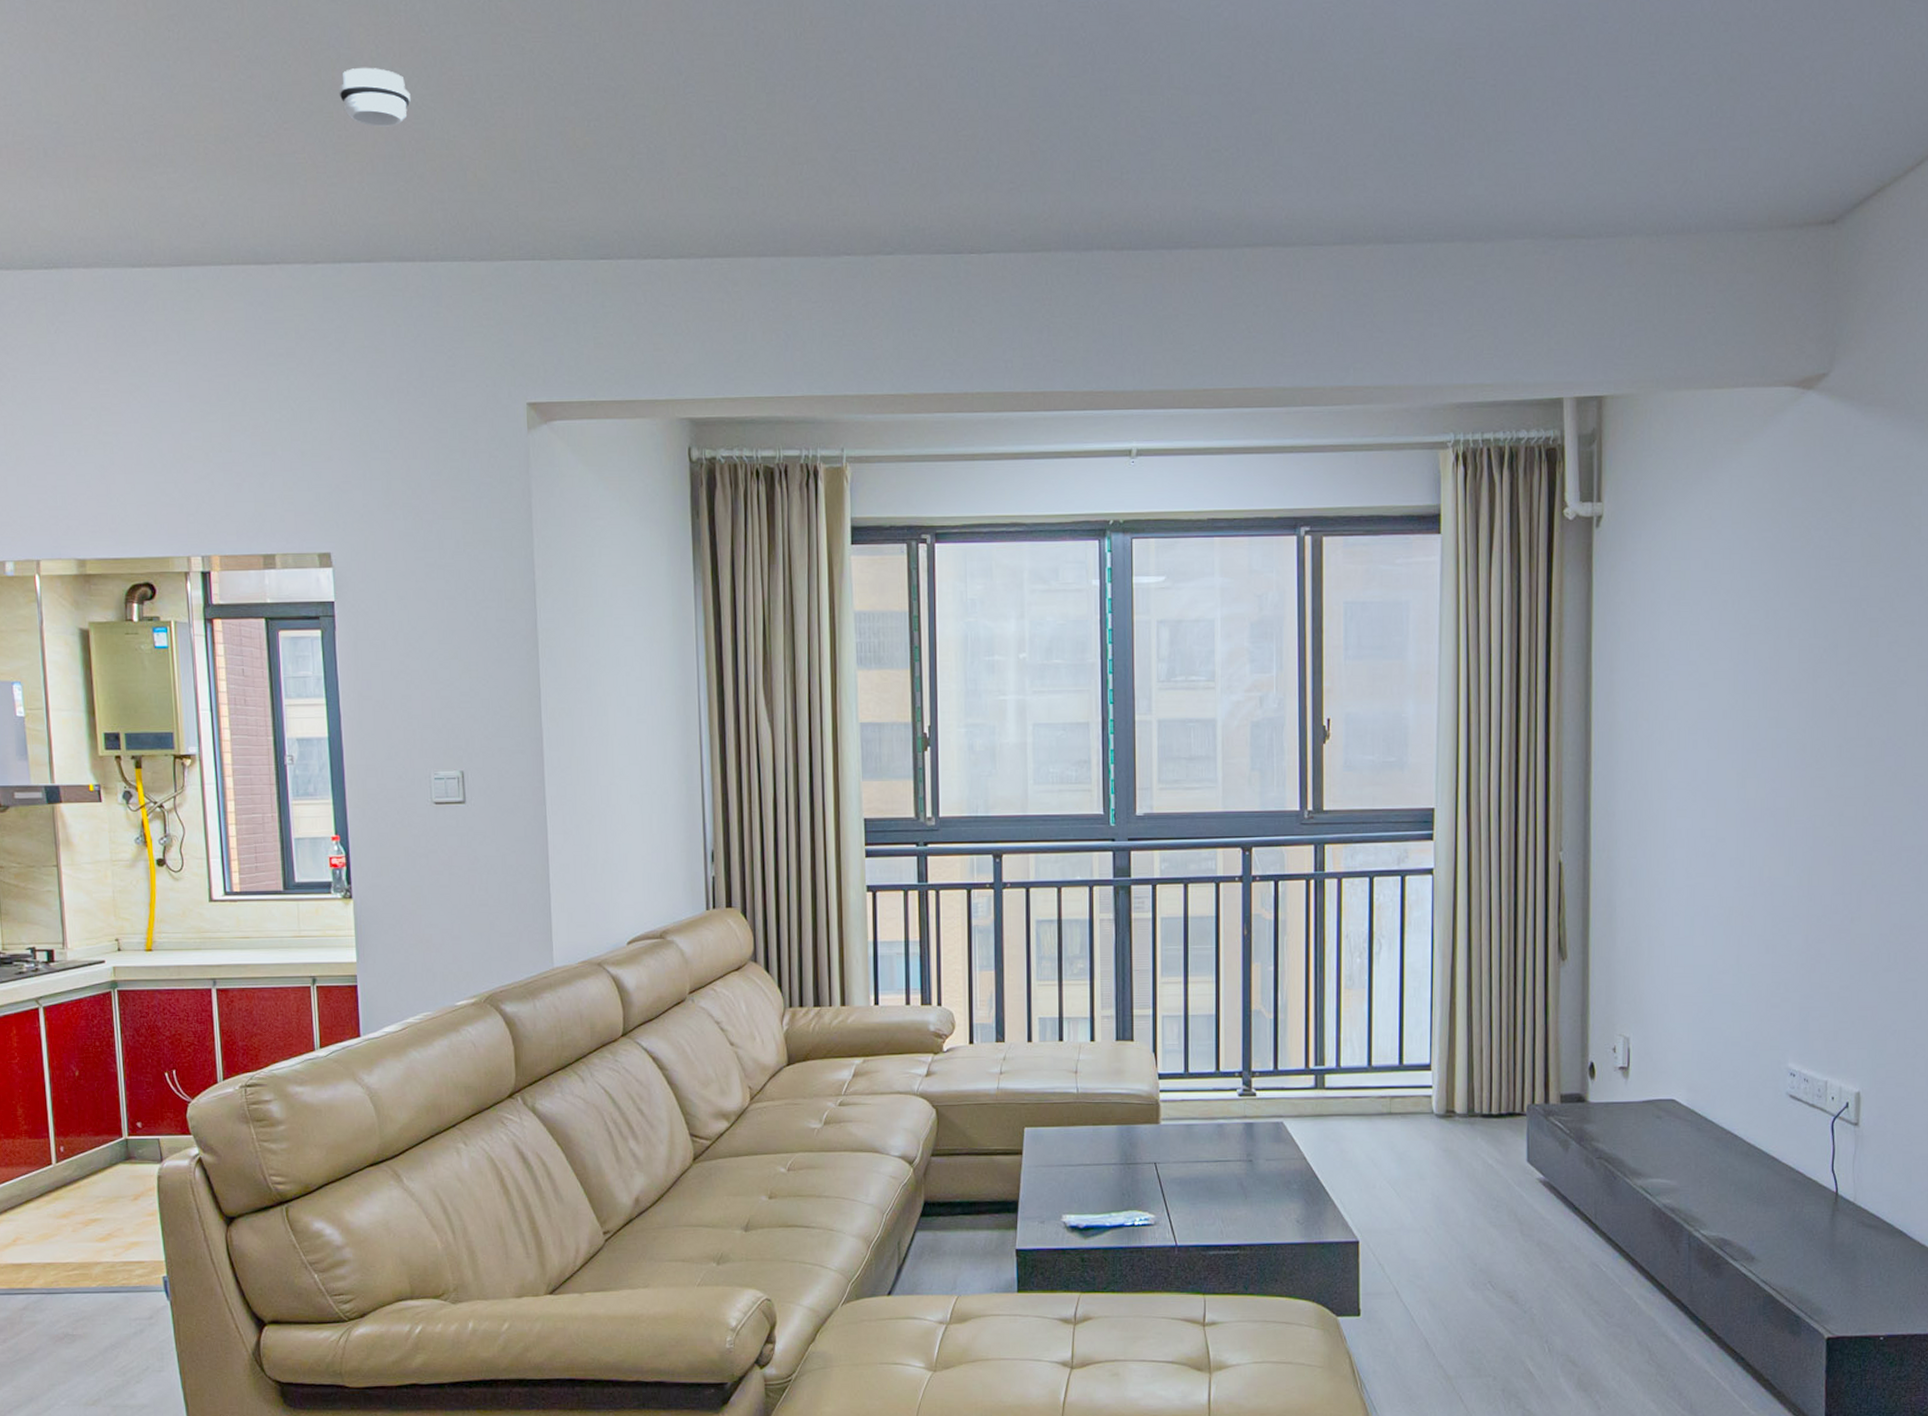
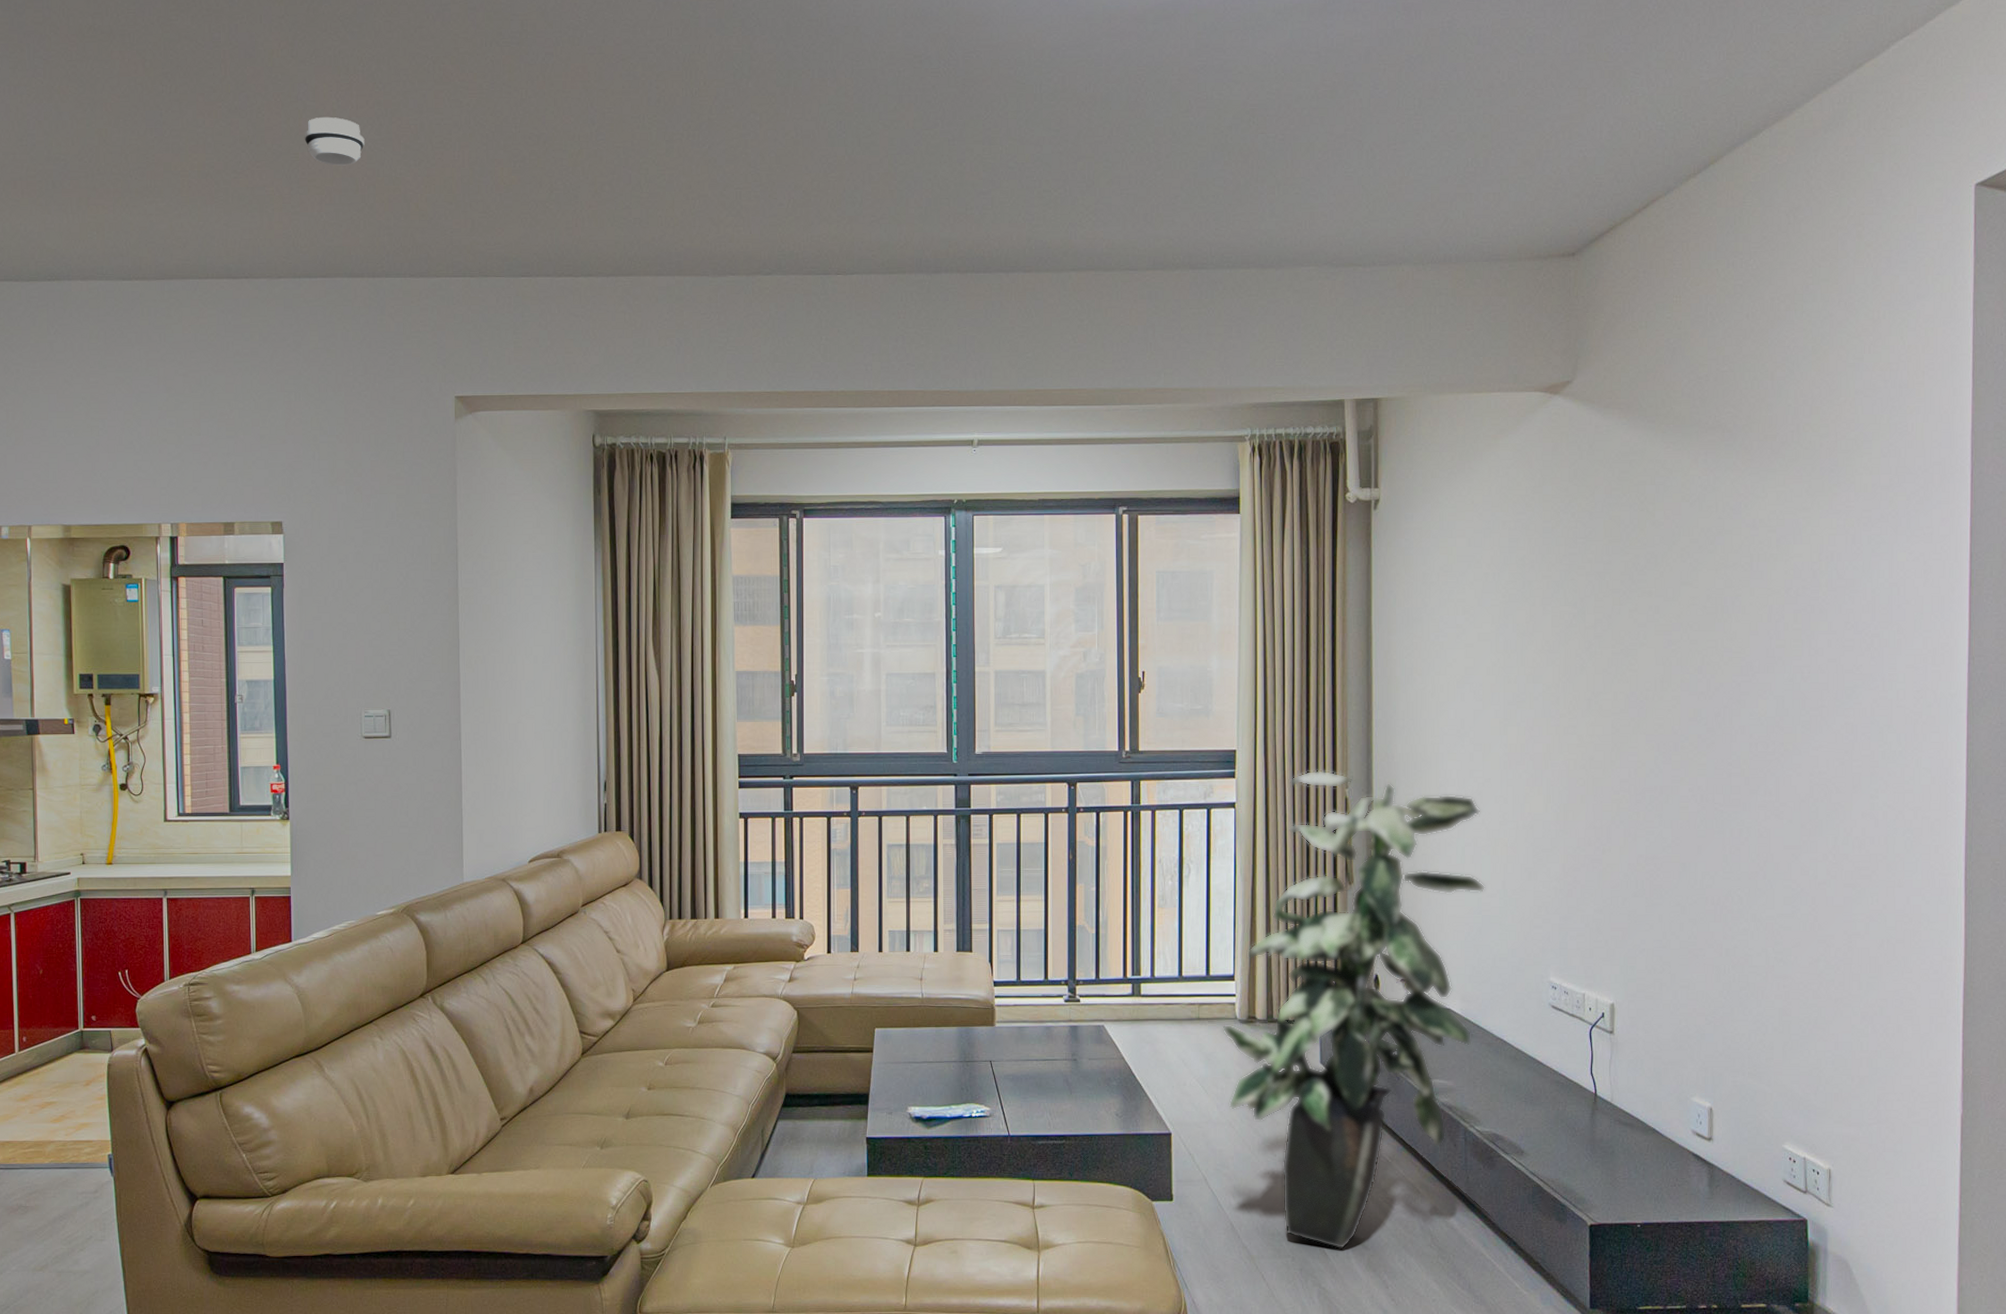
indoor plant: none [1416,831,1717,1368] -> present [1222,770,1485,1250]

